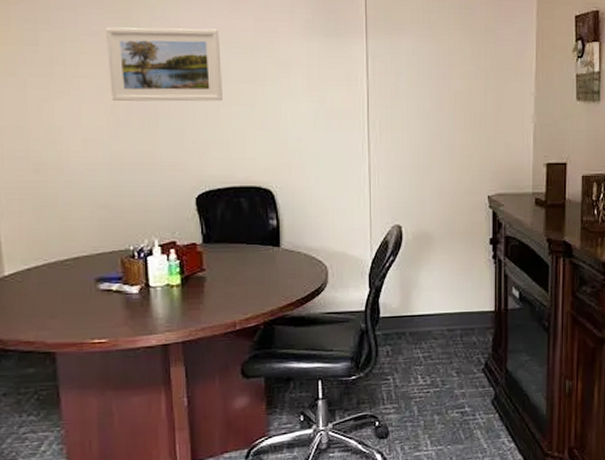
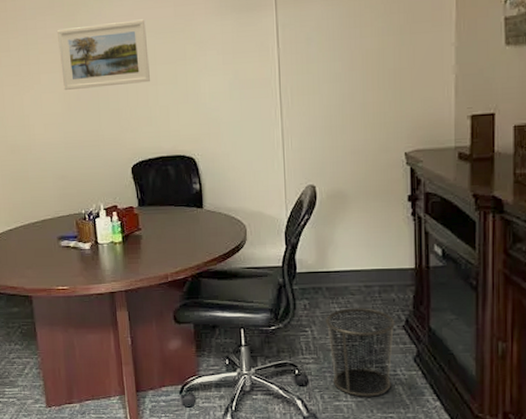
waste bin: none [408,352,475,445] -> present [325,308,395,397]

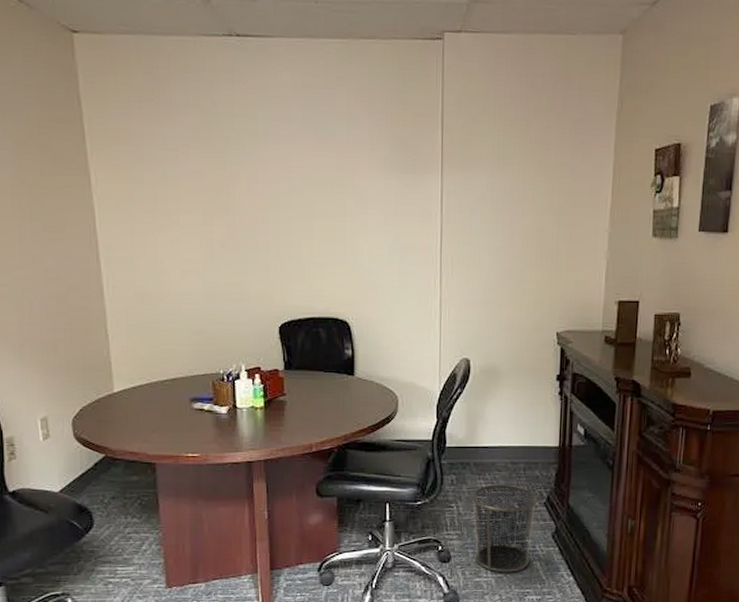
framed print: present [57,19,150,90] -> none [203,166,305,236]

